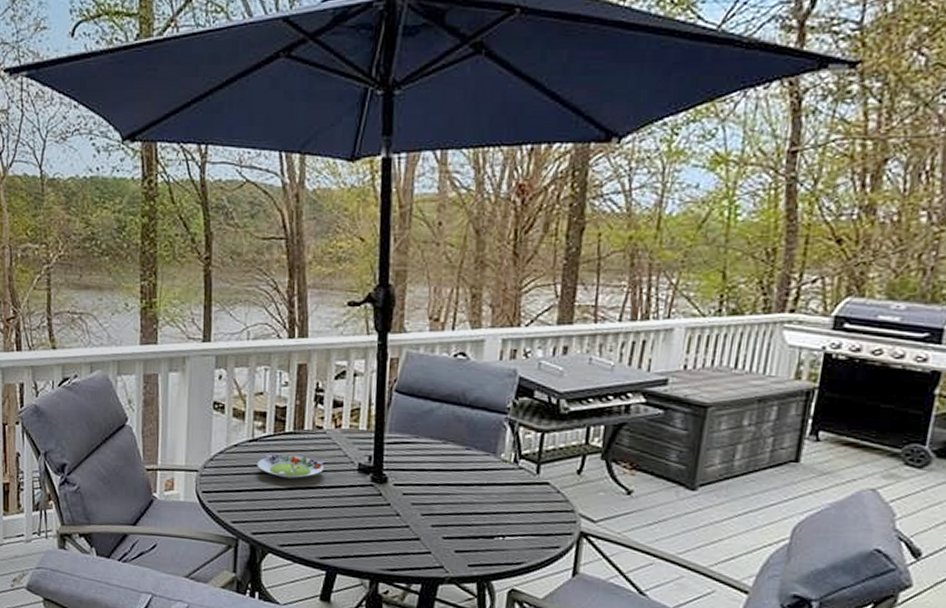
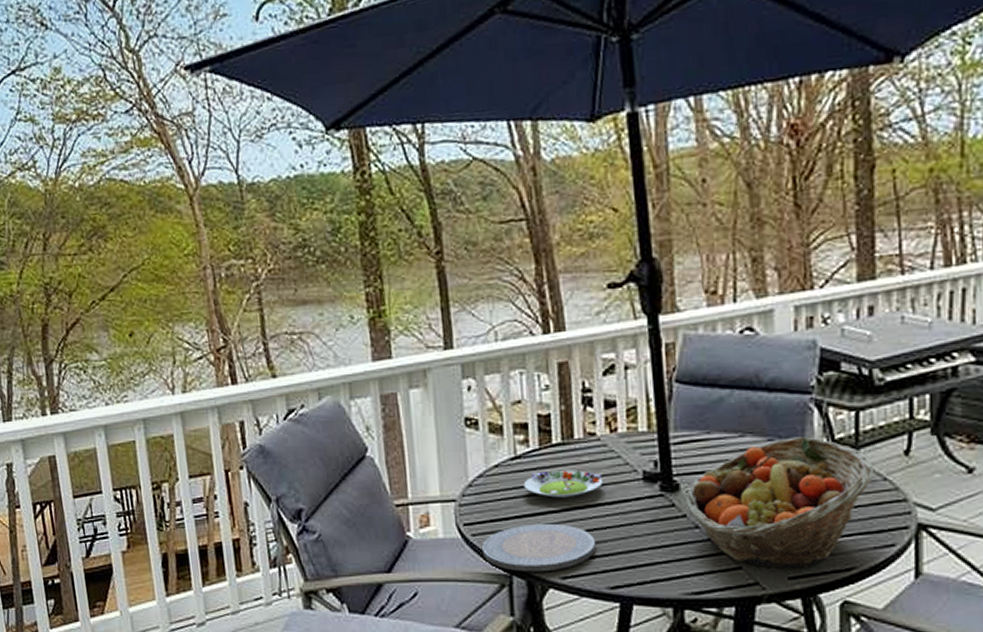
plate: none [216,497,312,539] -> present [482,523,597,572]
fruit basket: none [391,449,551,559] -> present [686,436,875,569]

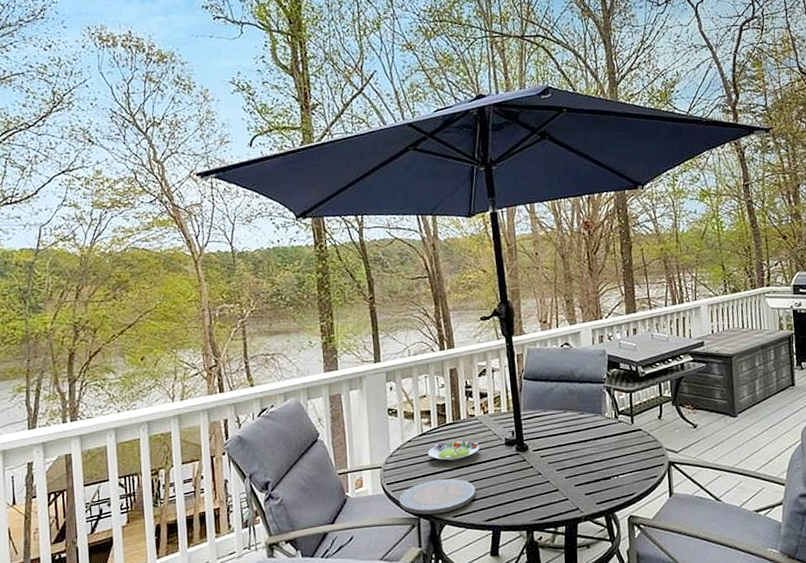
fruit basket: present [686,436,875,569] -> none [532,410,643,497]

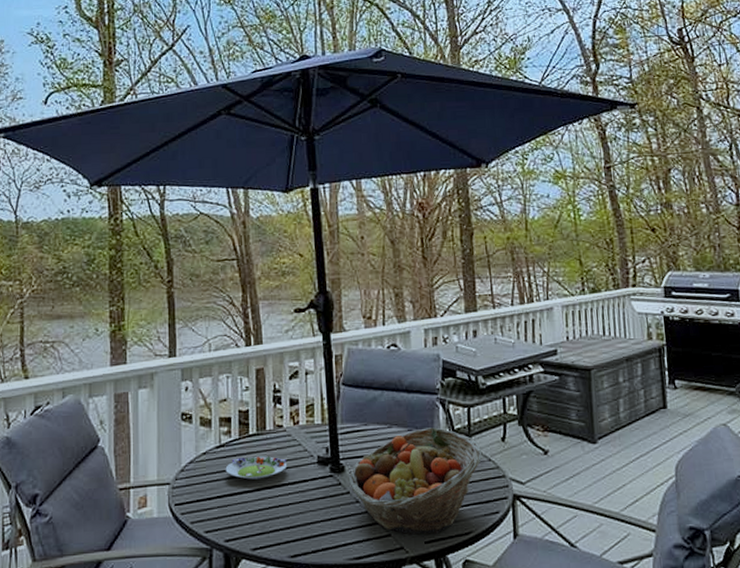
plate: present [399,478,476,515] -> none [189,501,281,546]
fruit basket: none [532,410,643,497] -> present [349,427,483,534]

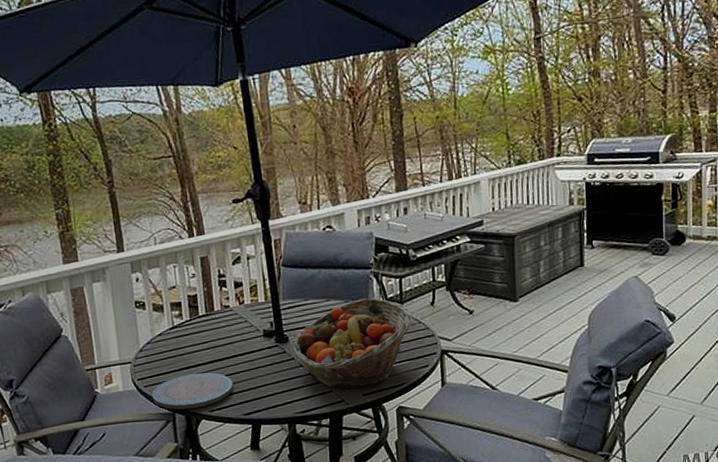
plate: none [189,501,281,546] -> present [152,372,234,410]
salad plate: present [225,455,288,480] -> none [180,332,236,354]

